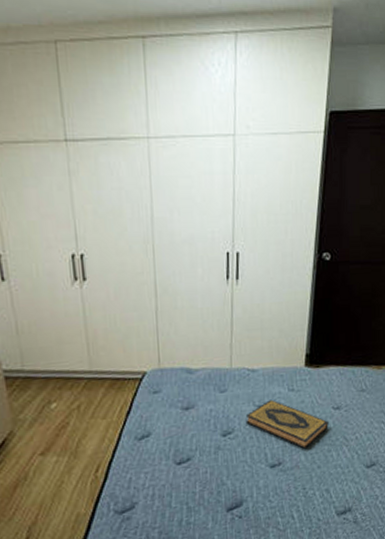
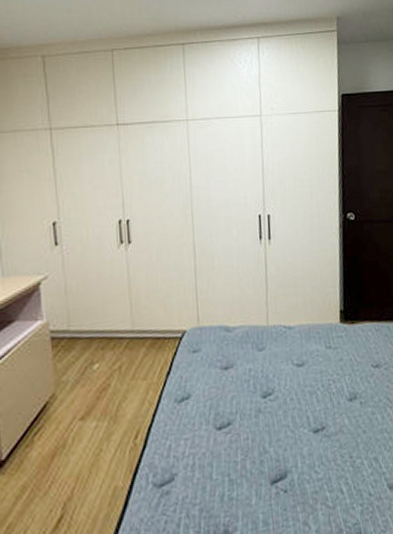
hardback book: present [245,399,329,450] -> none [285,357,370,413]

